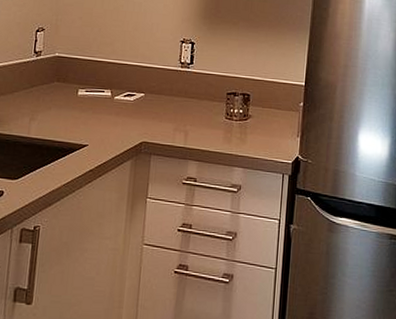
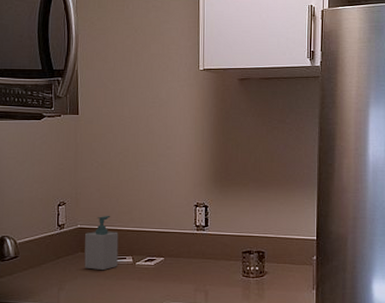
soap bottle: none [59,45,99,103] -> present [84,216,119,271]

